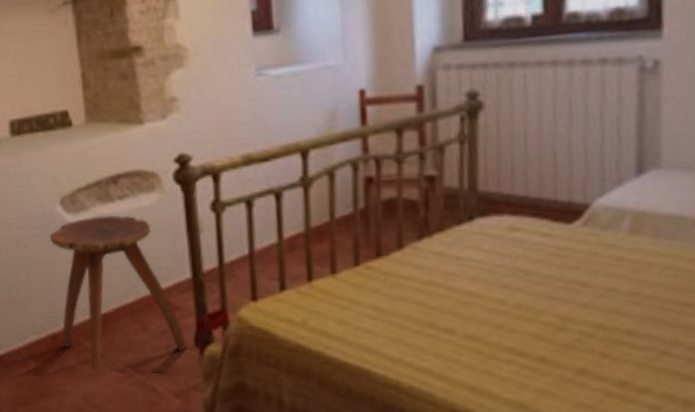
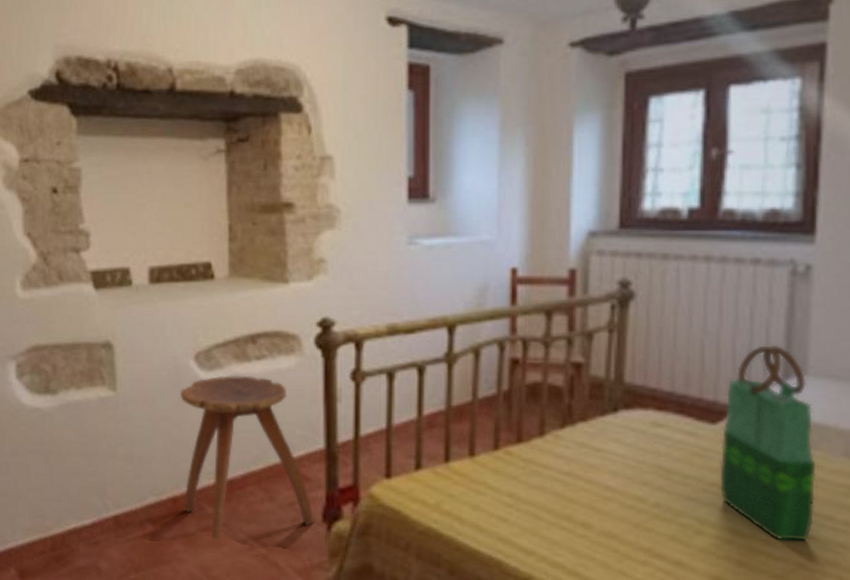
tote bag: none [577,141,675,331] -> present [719,344,817,542]

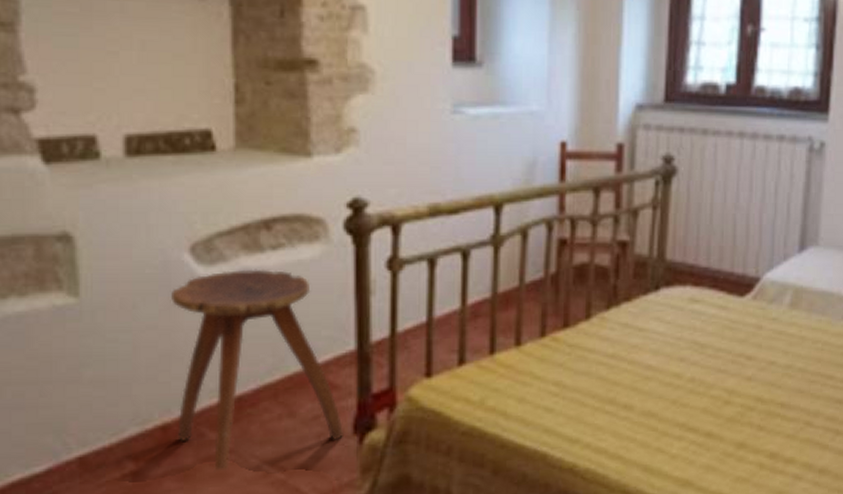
tote bag: present [719,344,817,542] -> none [745,218,823,403]

